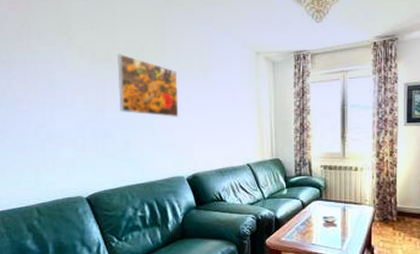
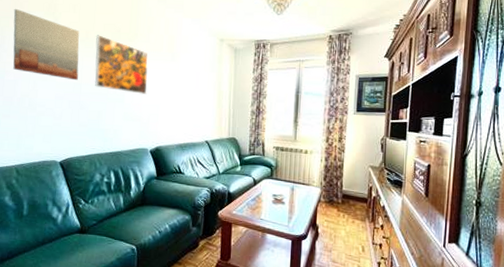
wall art: none [21,28,100,106] -> present [13,8,80,81]

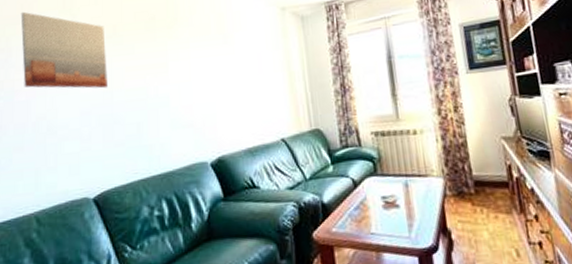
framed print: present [95,35,148,94] -> none [126,27,198,93]

